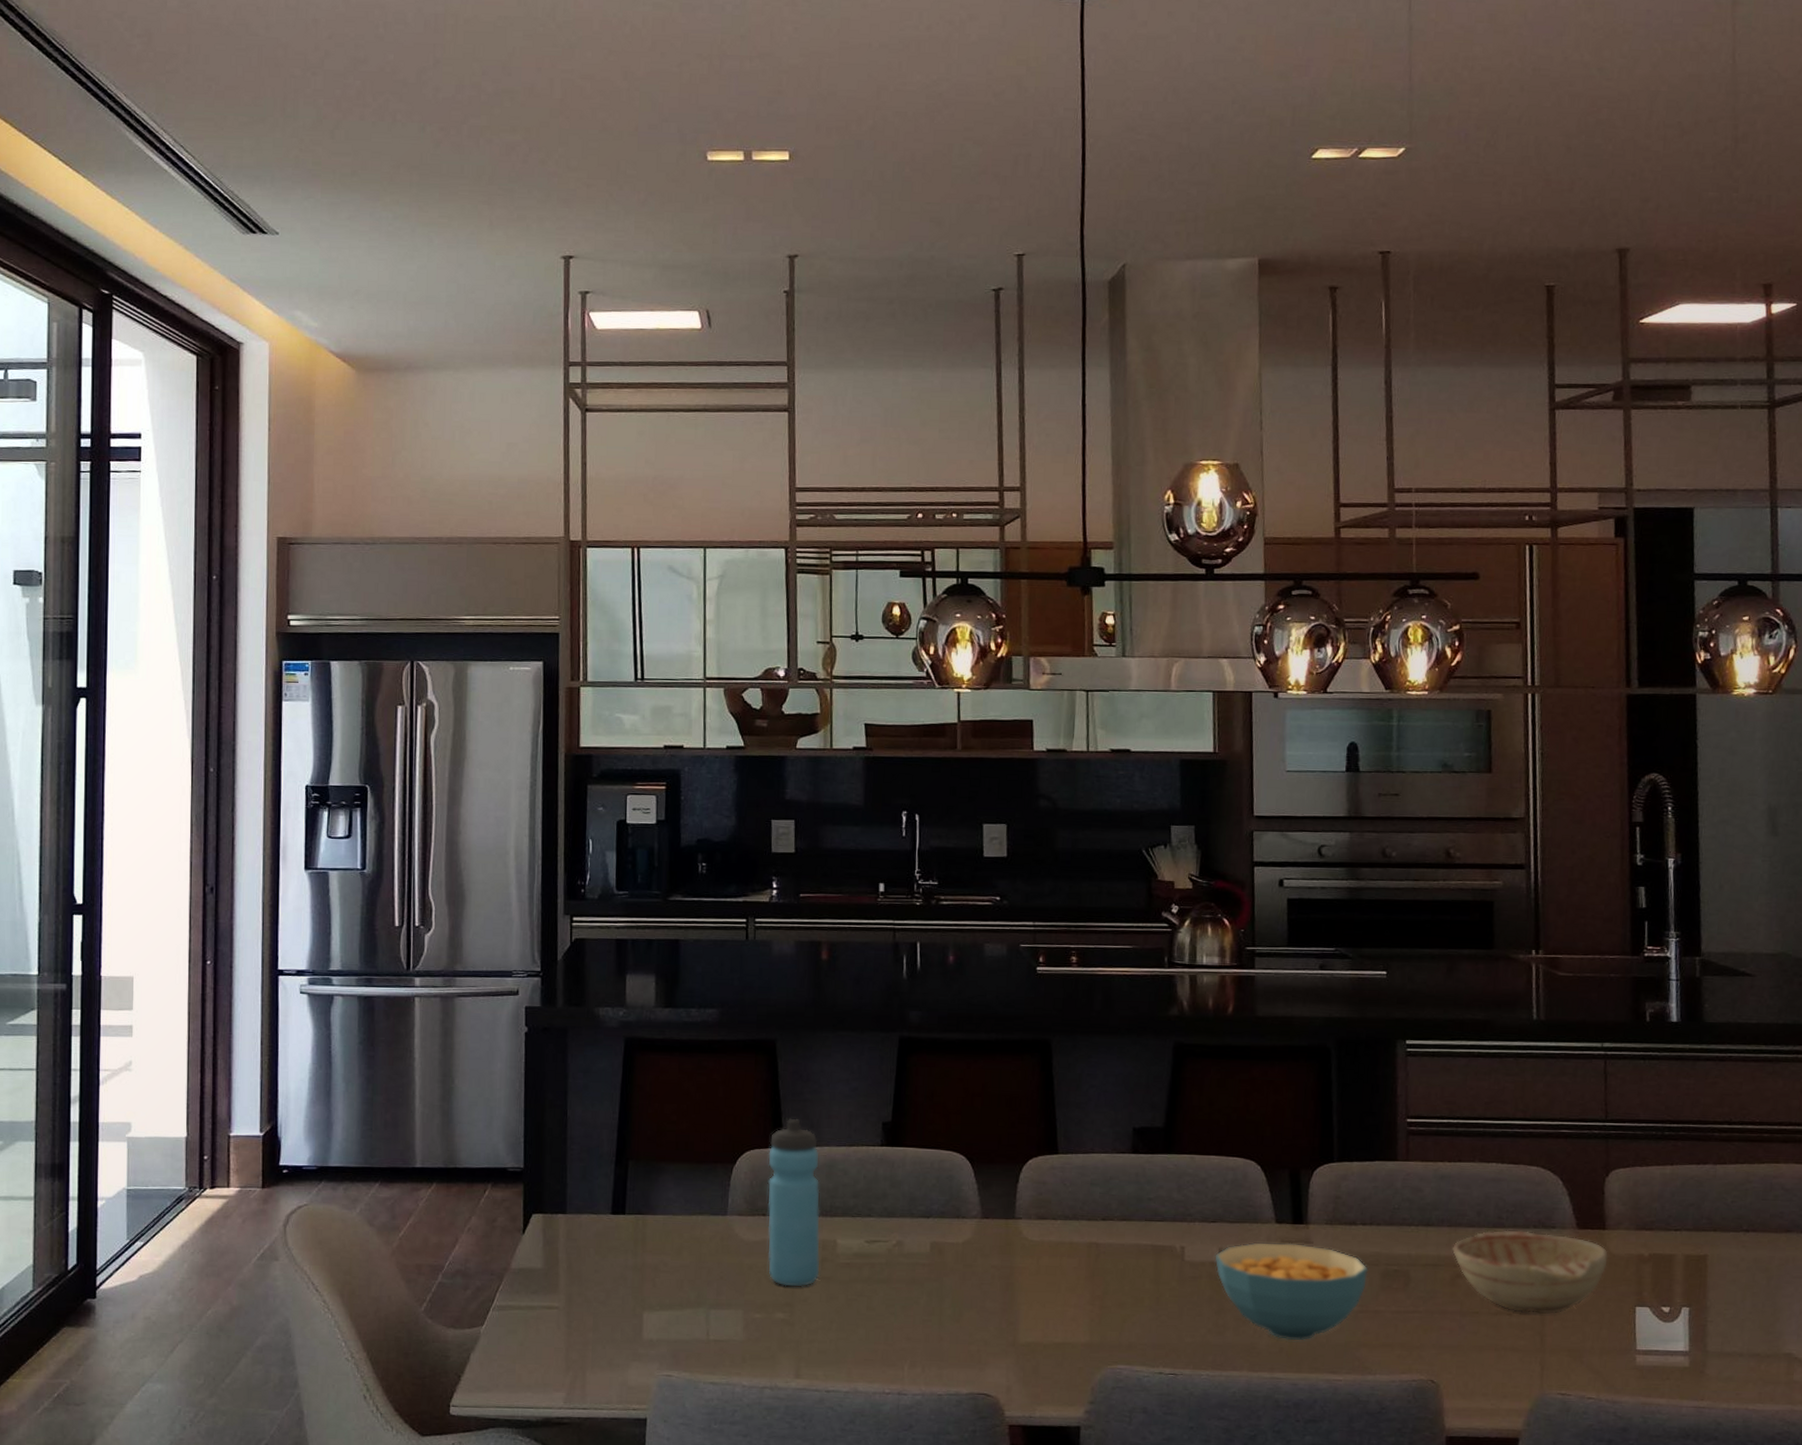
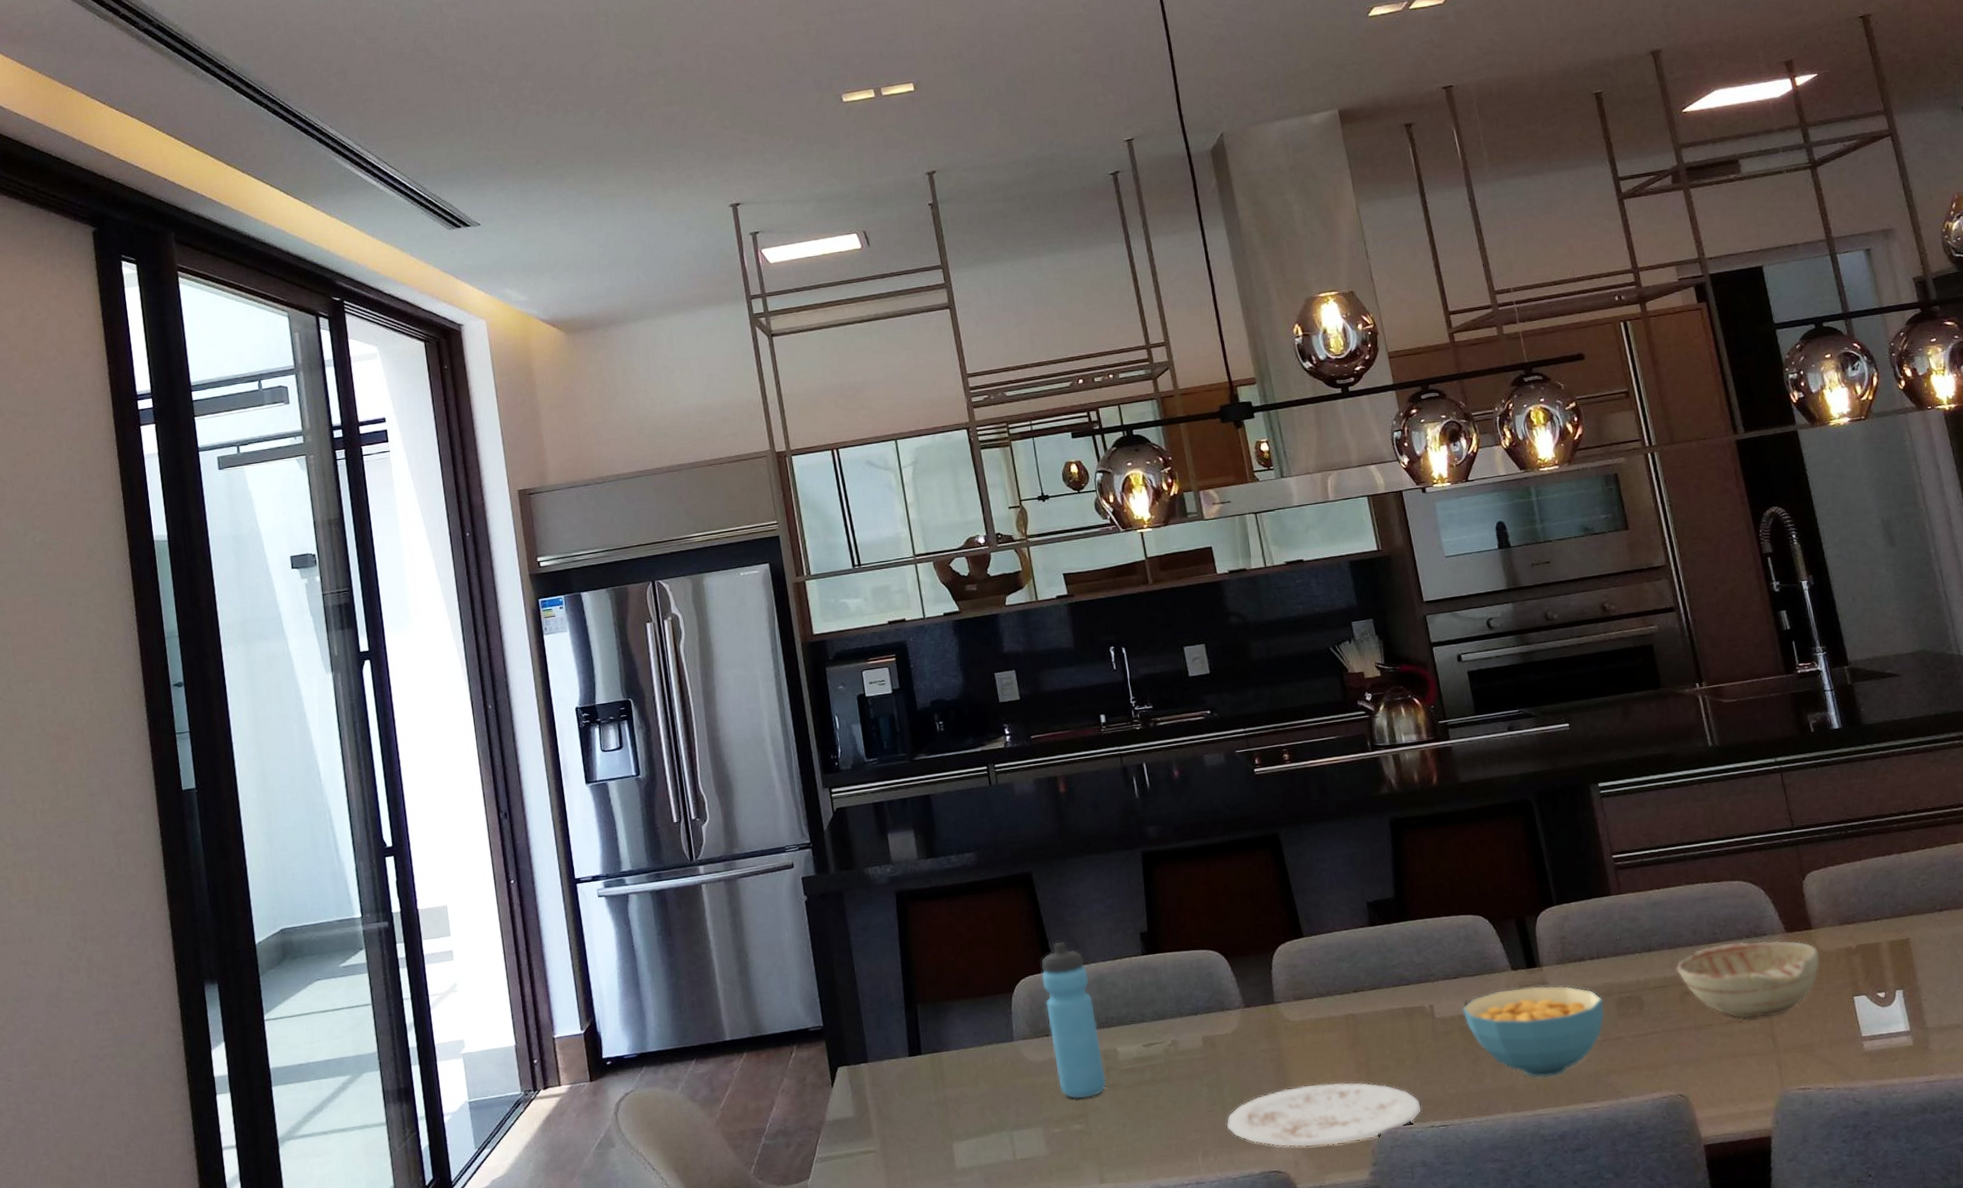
plate: none [940,1309,1152,1376] -> present [1226,1082,1422,1147]

